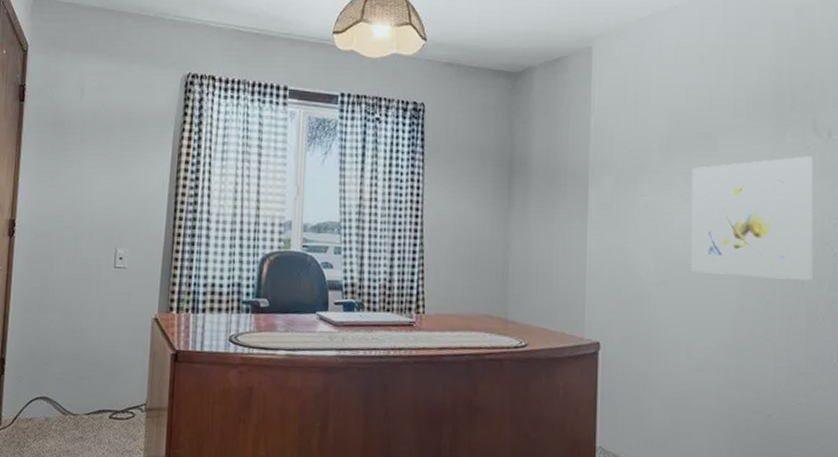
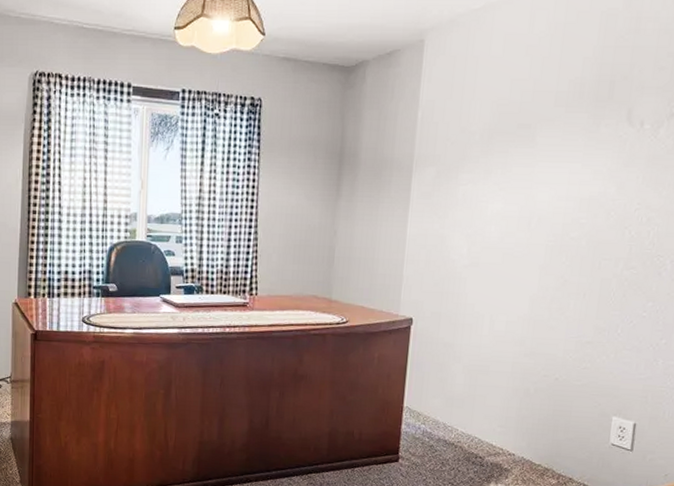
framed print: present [691,156,813,281] -> none [500,145,623,261]

